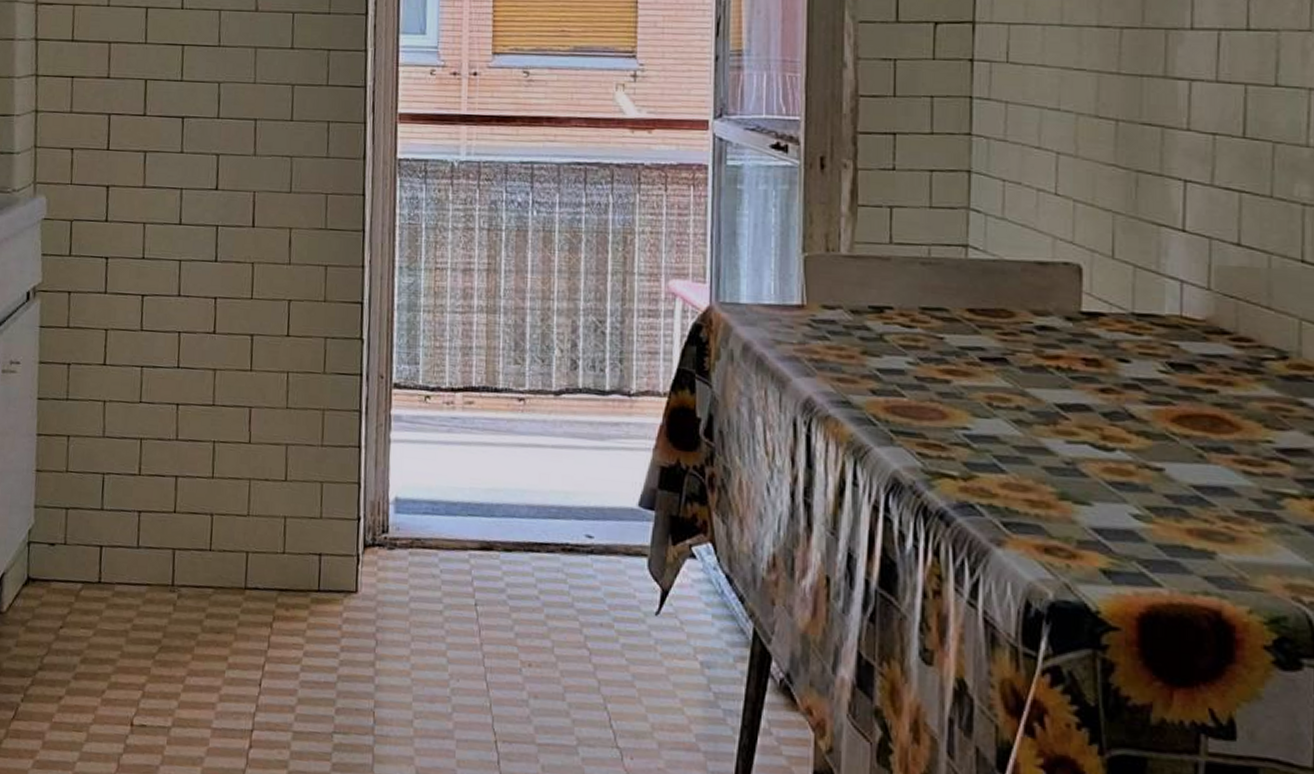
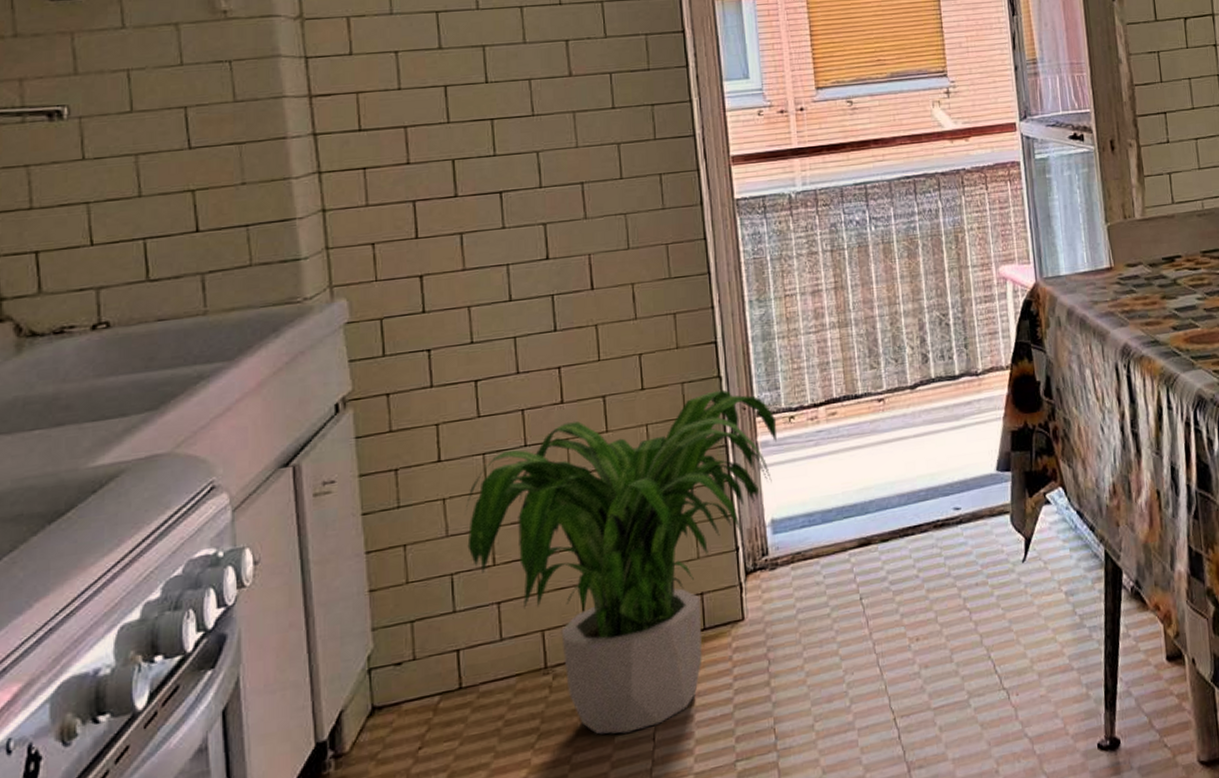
potted plant: none [119,352,412,672] -> present [465,389,777,735]

